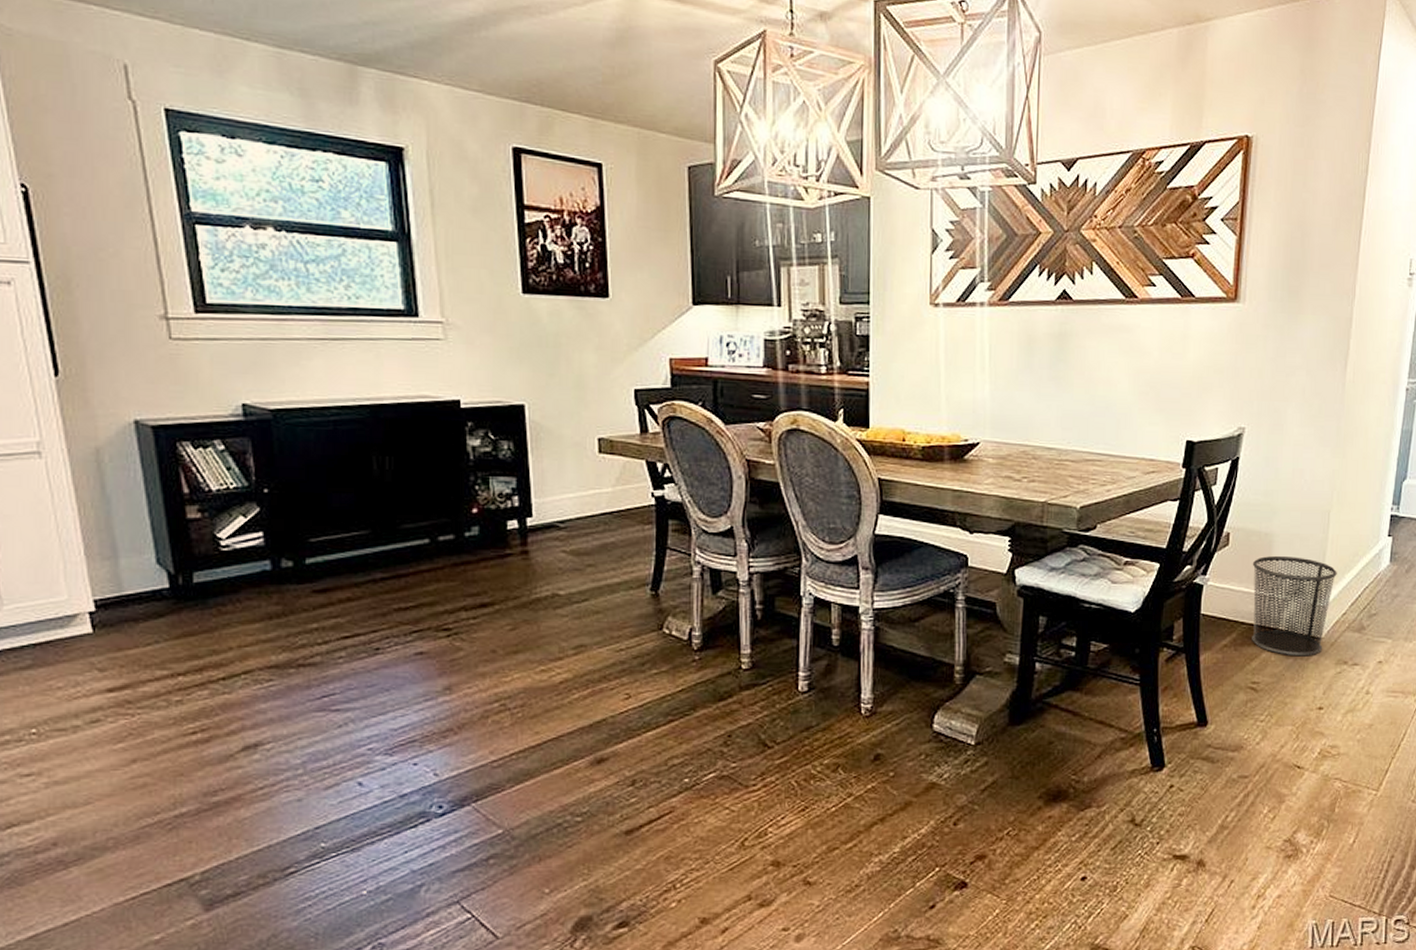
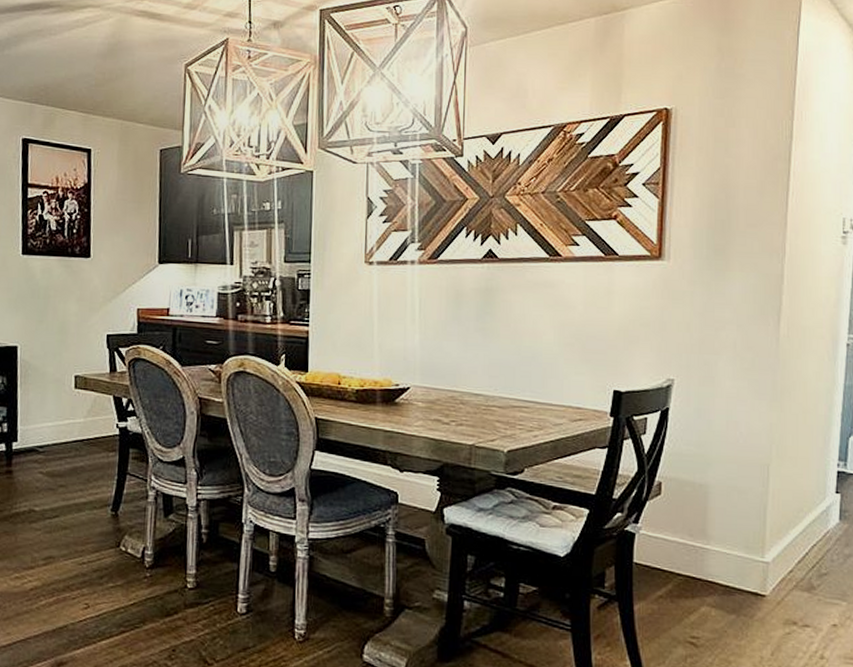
waste bin: present [1252,556,1337,657] -> none [686,507,780,614]

